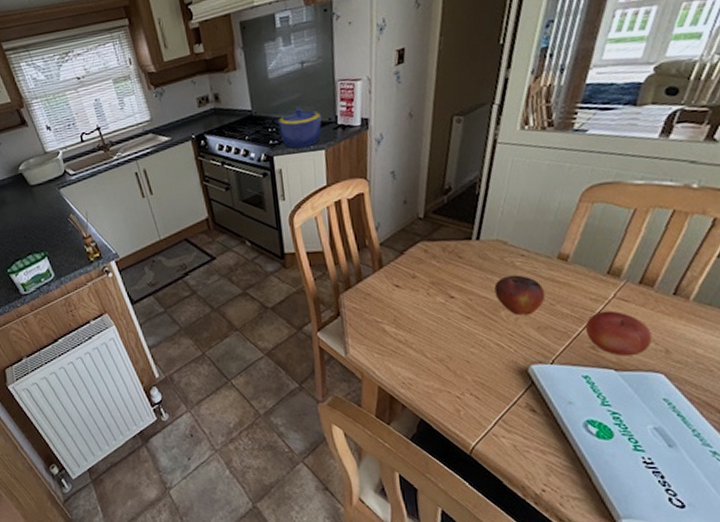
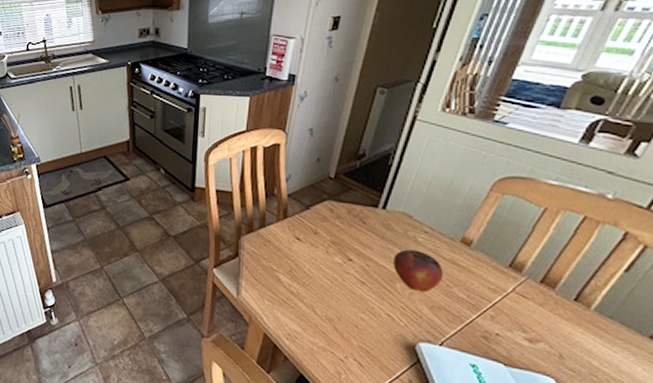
cooking pot: present [277,107,322,149] -> none [209,54,253,92]
fruit: present [585,310,652,357] -> none [479,302,547,354]

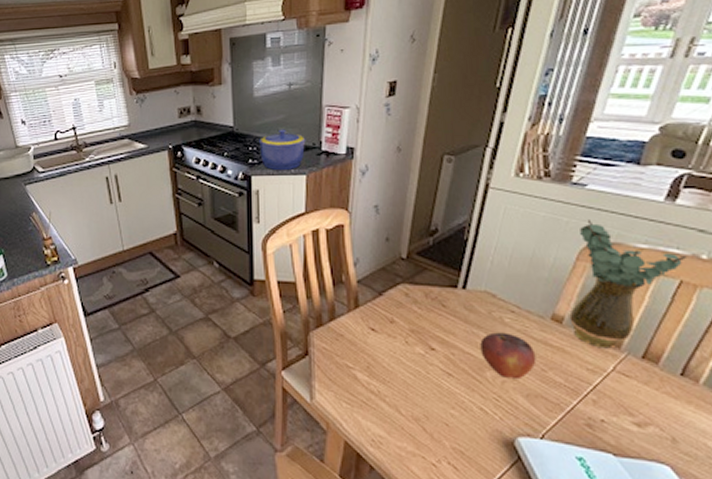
cooking pot: none [209,54,253,92] -> present [259,129,306,171]
vase: none [478,155,594,272] -> present [569,220,688,349]

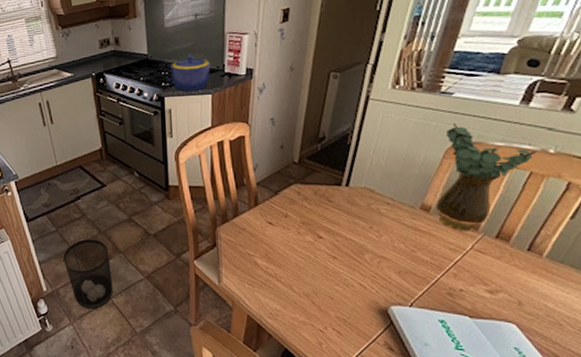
waste bin: none [126,340,183,426] -> present [63,239,113,309]
fruit: present [480,332,537,380] -> none [360,221,407,260]

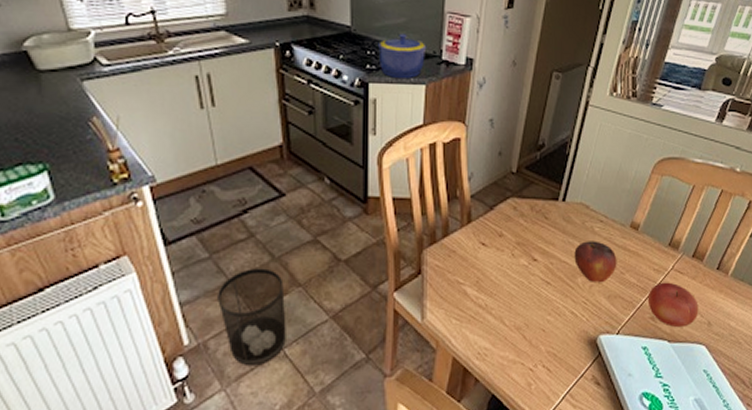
fruit: none [360,221,407,260] -> present [574,241,617,283]
vase: present [436,123,537,231] -> none [644,137,727,251]
fruit: none [443,261,506,305] -> present [647,282,699,328]

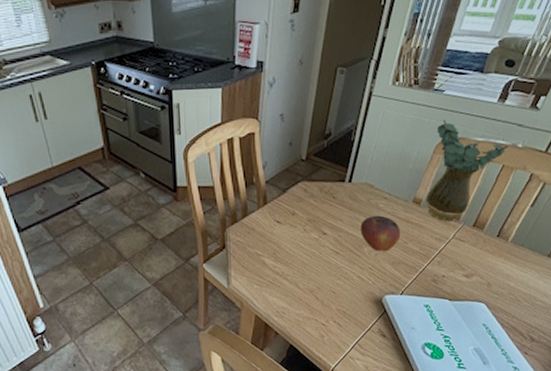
waste bin: present [218,268,286,366] -> none [62,247,118,323]
cooking pot: present [378,33,427,79] -> none [178,44,221,85]
vase: none [644,137,727,251] -> present [426,120,509,222]
fruit: present [647,282,699,328] -> none [429,249,479,288]

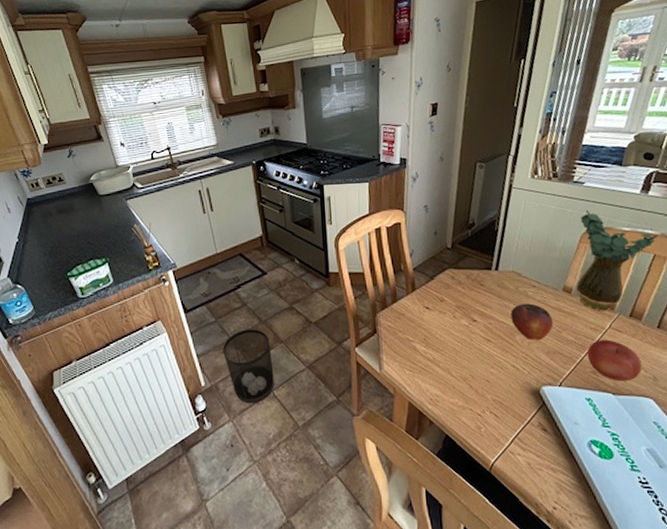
waste bin: none [62,247,118,323] -> present [223,329,274,404]
fruit: none [429,249,479,288] -> present [587,339,642,382]

